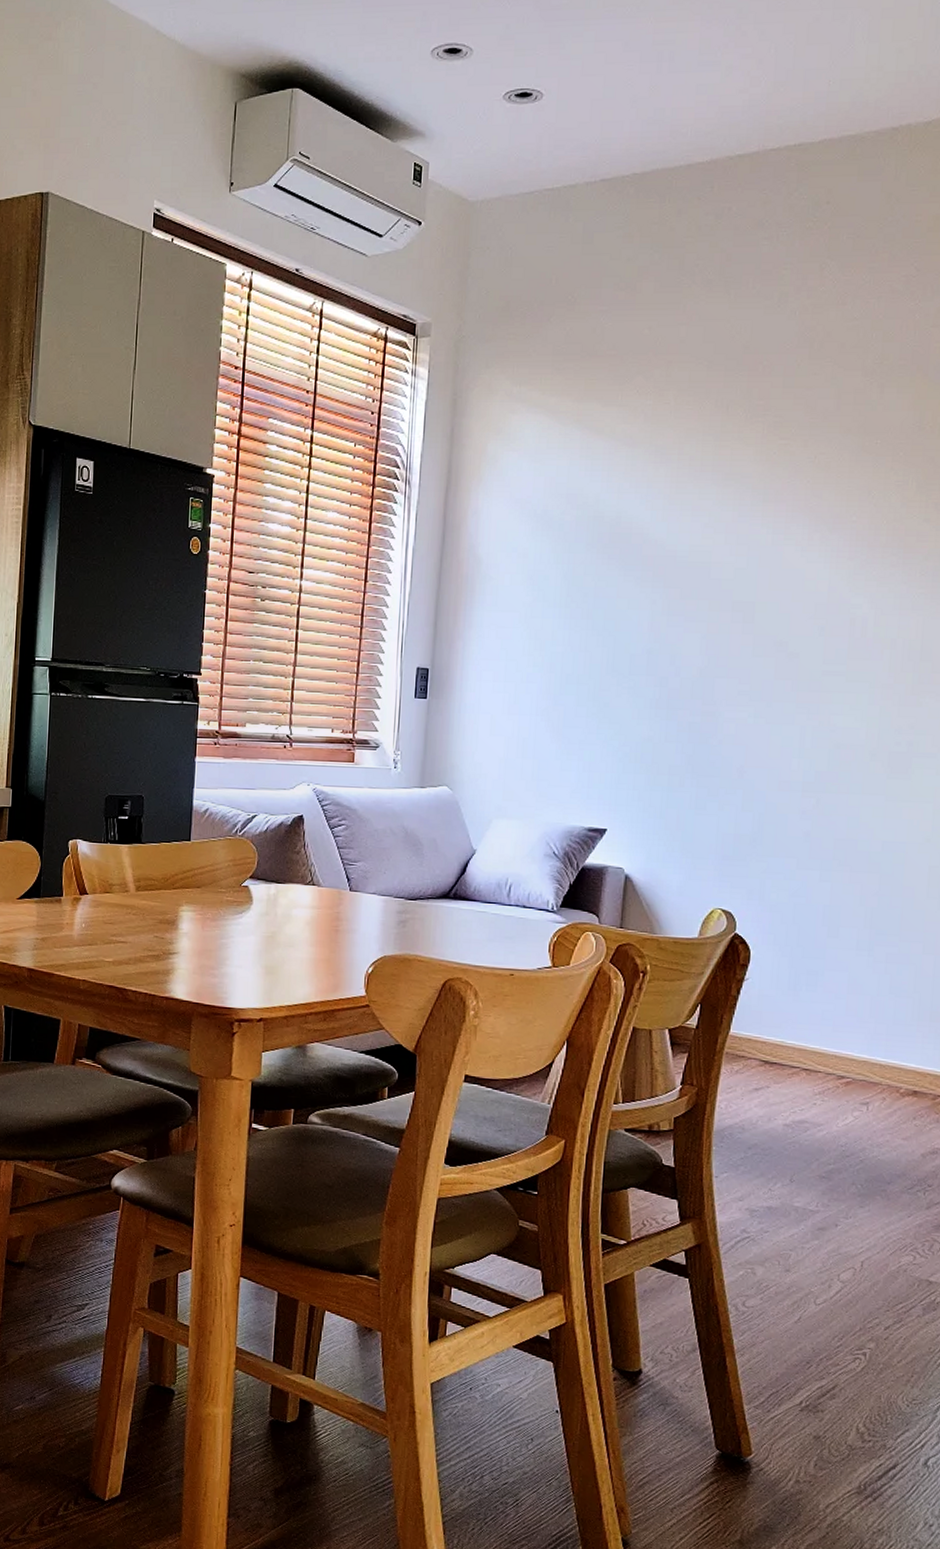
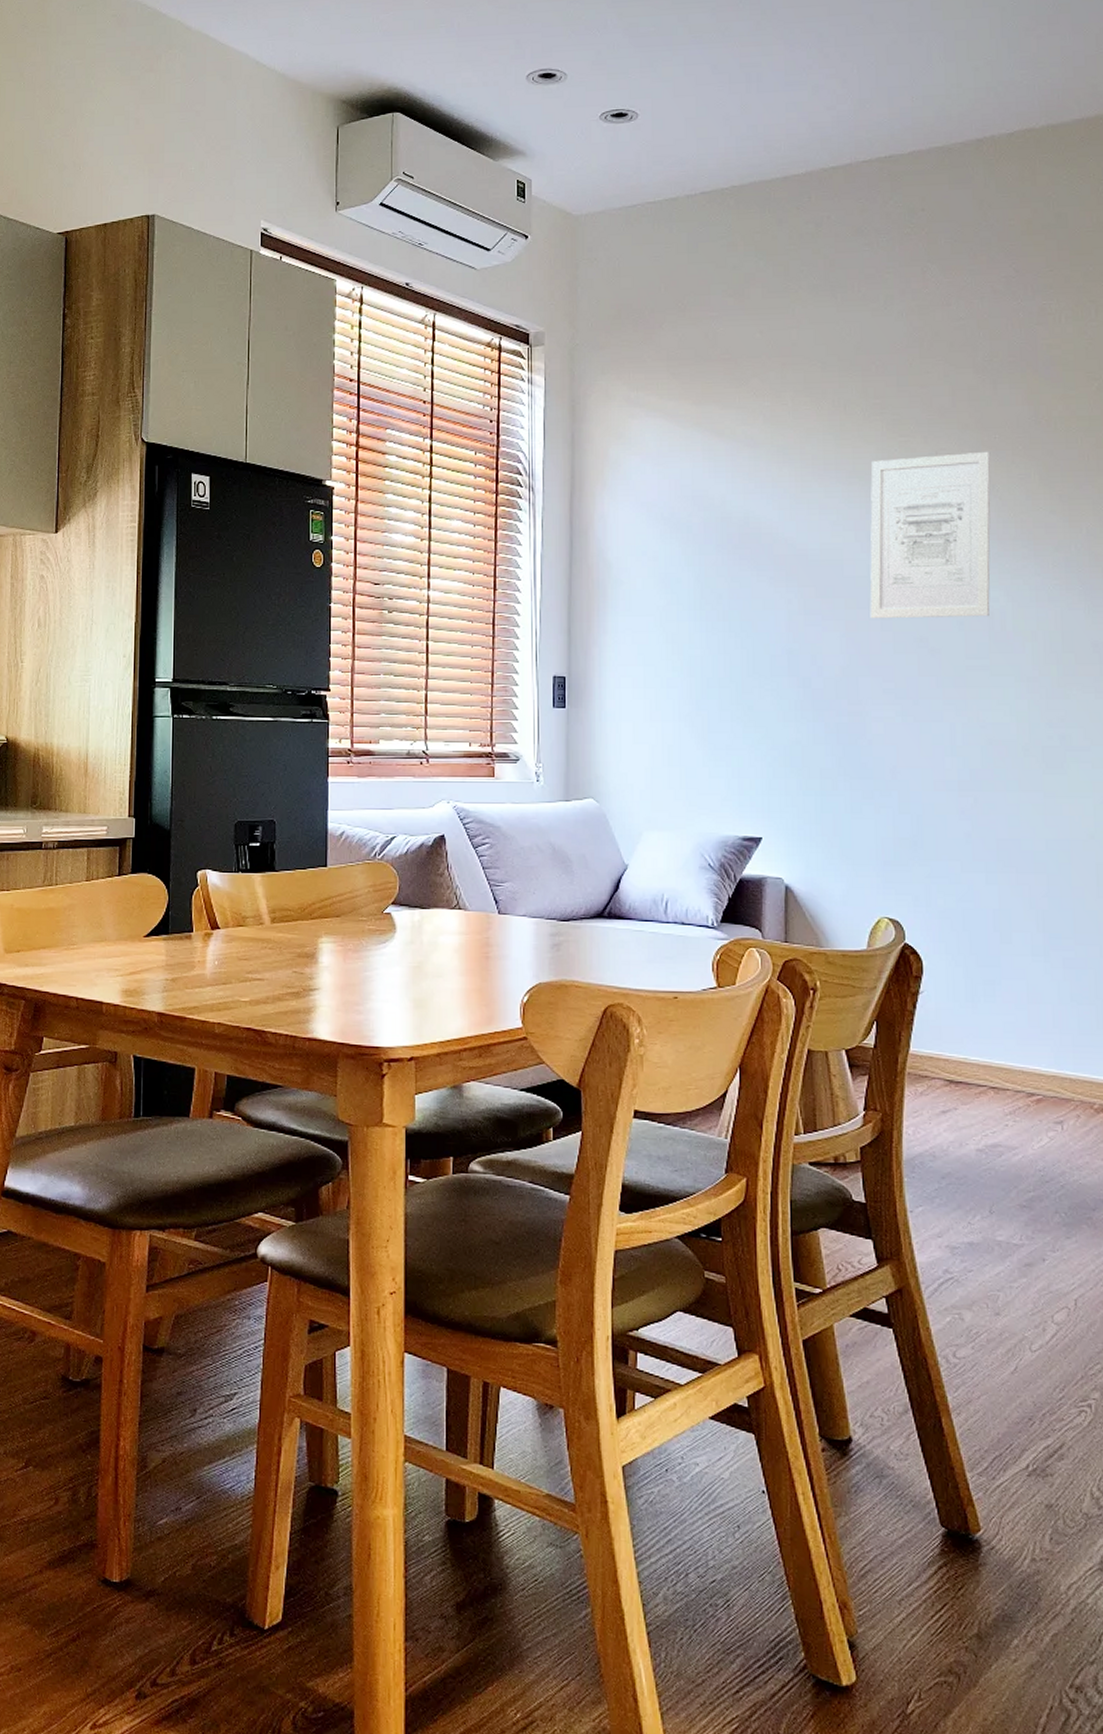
wall art: none [732,457,870,623] -> present [870,451,991,619]

